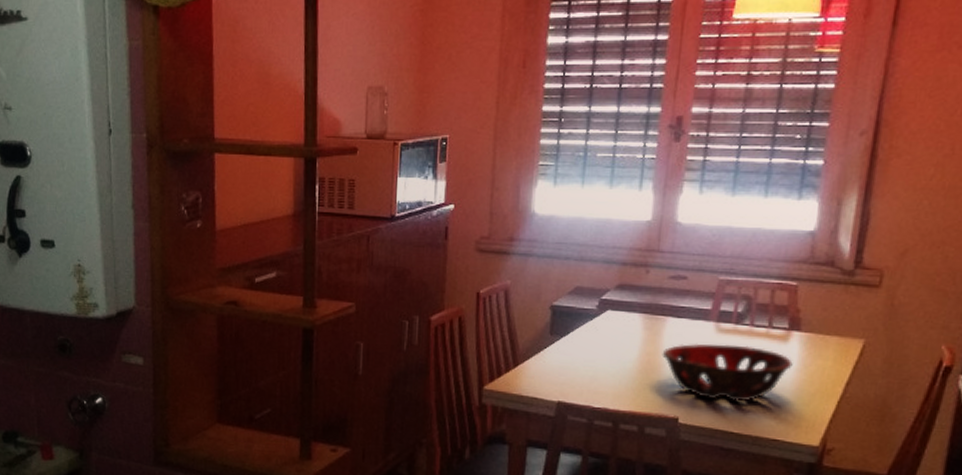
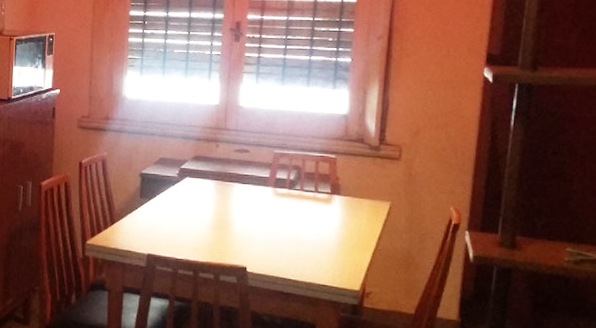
decorative bowl: present [662,343,793,402] -> none [231,205,336,254]

